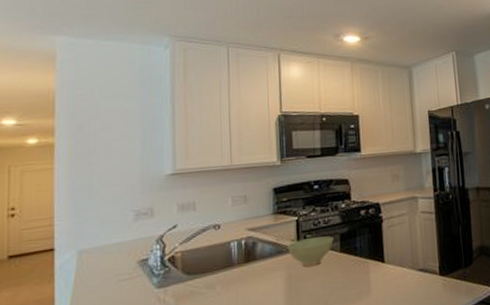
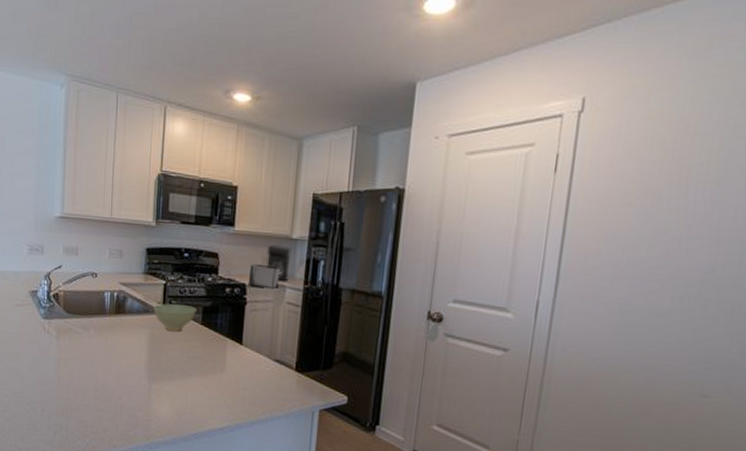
toaster: none [381,180,411,204] -> present [248,263,281,290]
coffee maker: none [395,161,419,194] -> present [267,245,292,282]

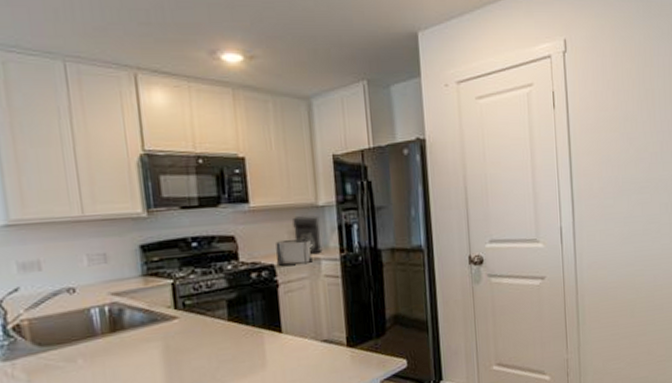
bowl: present [154,303,197,332] -> none [162,302,220,337]

